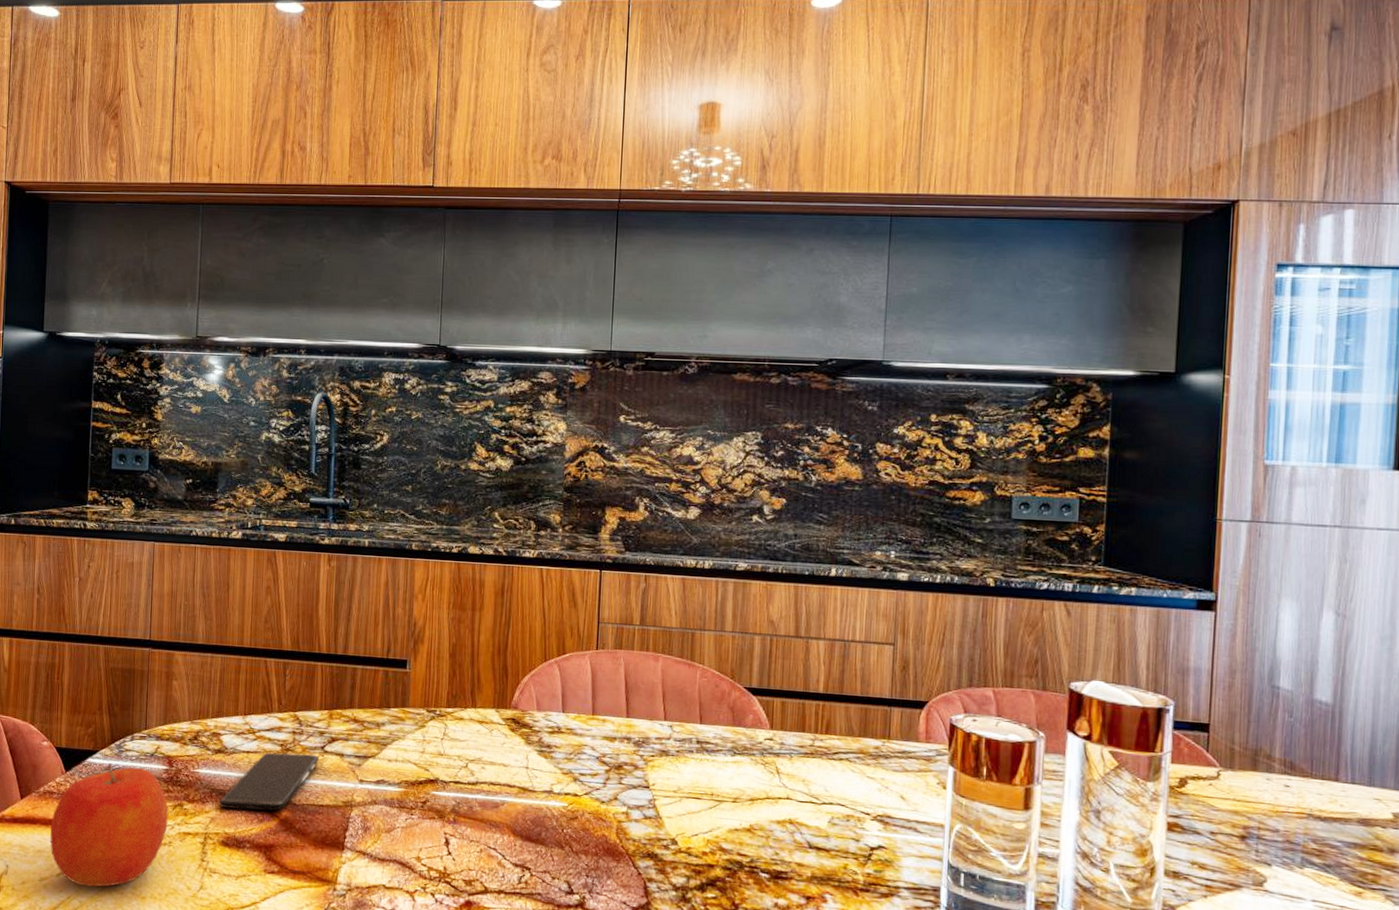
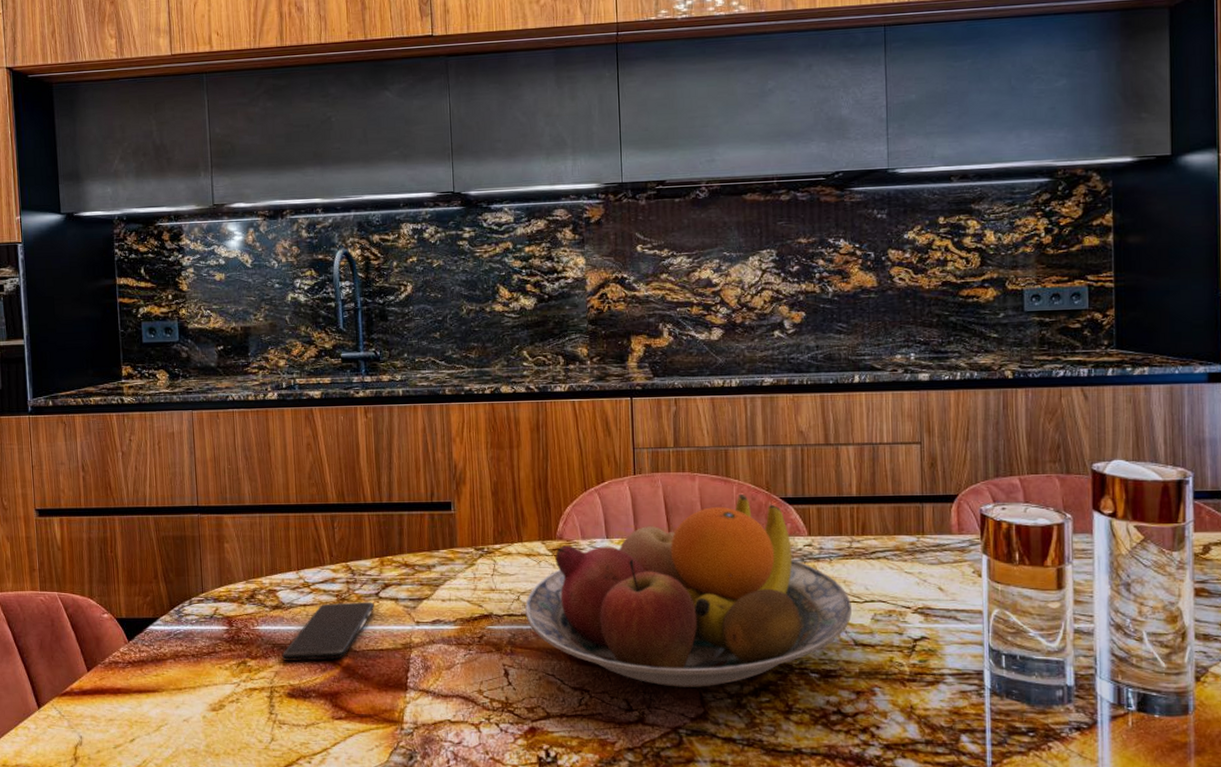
apple: present [50,763,168,887] -> none [119,629,234,749]
fruit bowl: none [472,679,809,877] -> present [525,493,852,687]

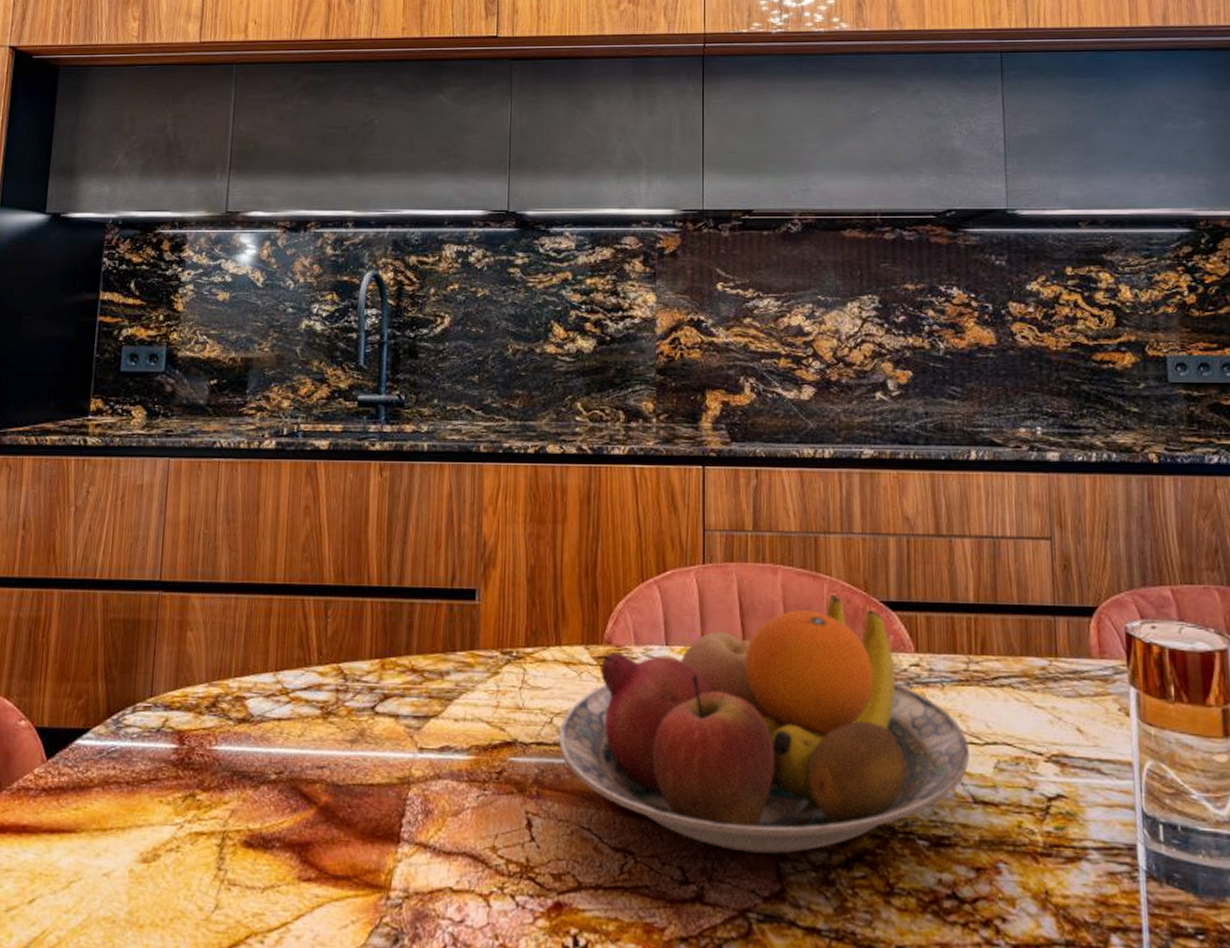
smartphone: present [282,602,375,661] -> none [242,717,369,797]

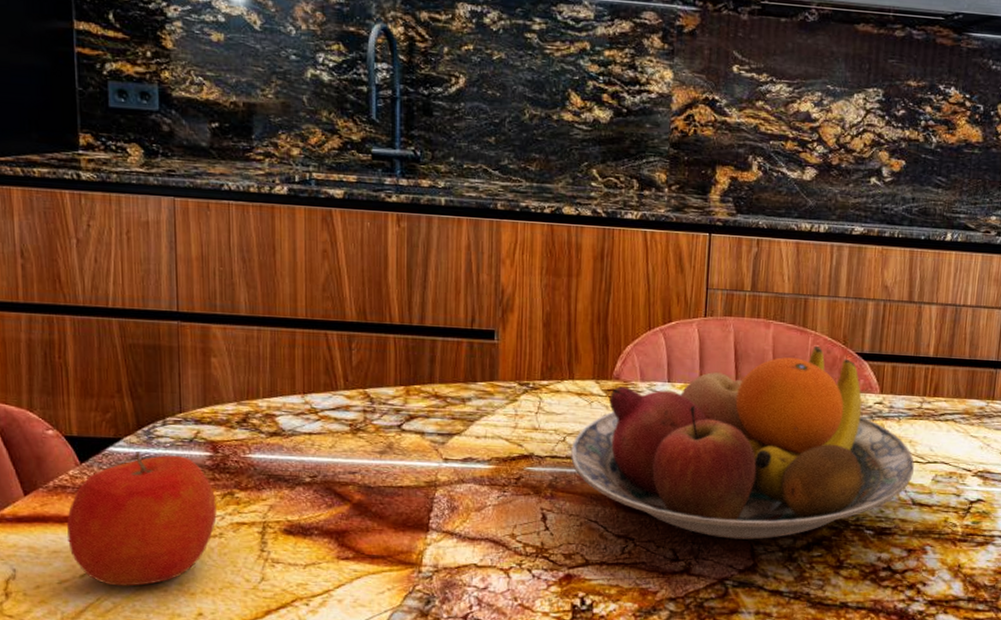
apple: none [22,745,177,916] -> present [67,452,217,586]

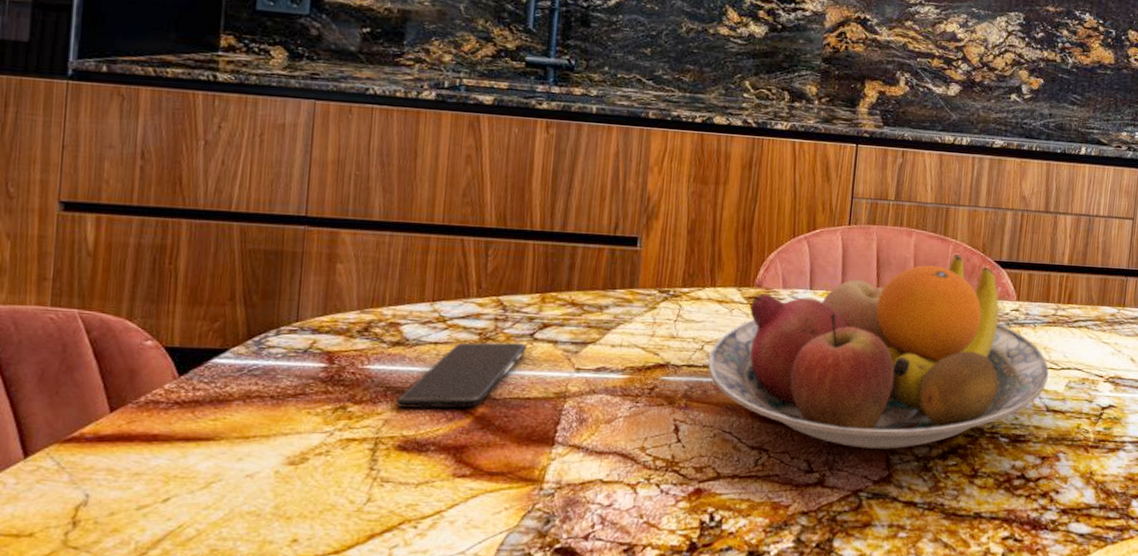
apple: present [67,452,217,586] -> none [154,363,326,511]
smartphone: none [279,433,396,495] -> present [396,342,528,408]

